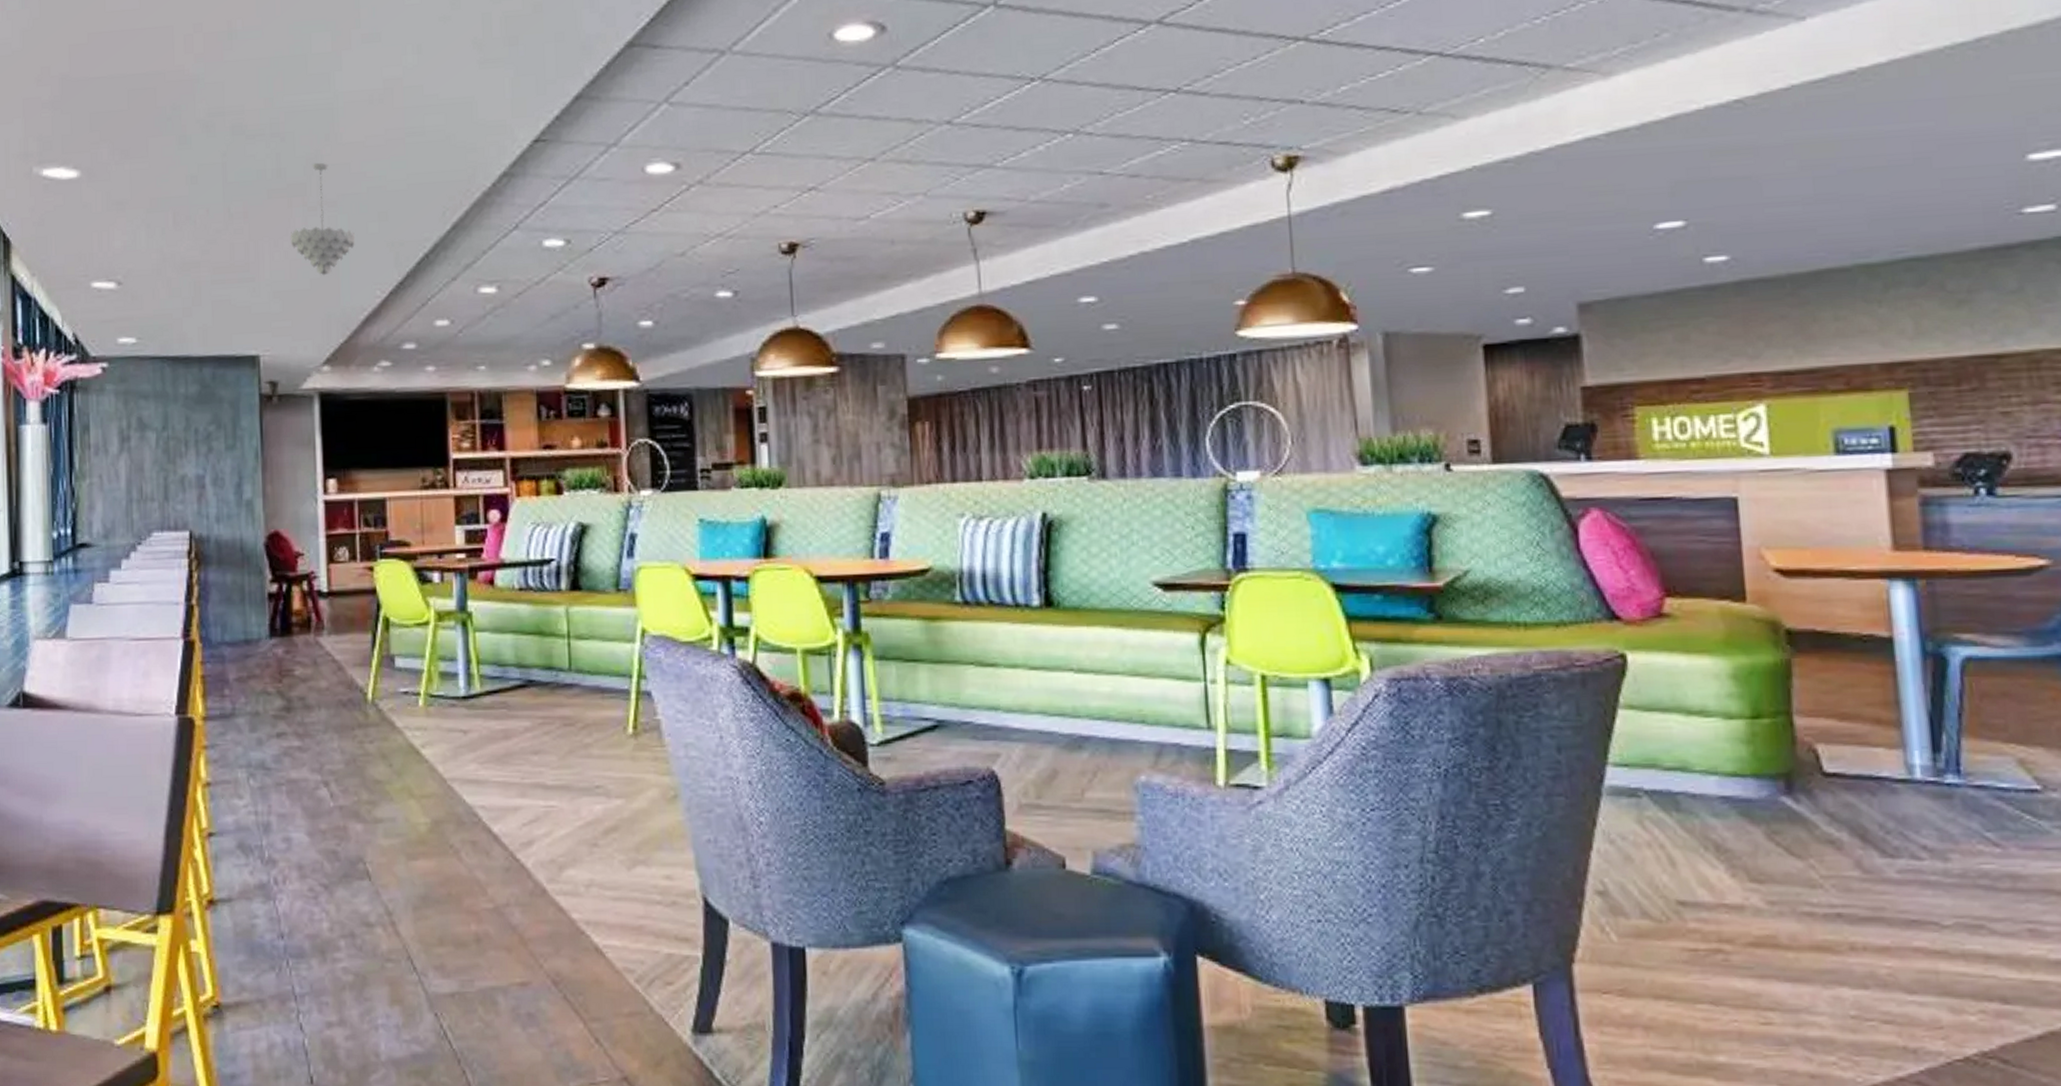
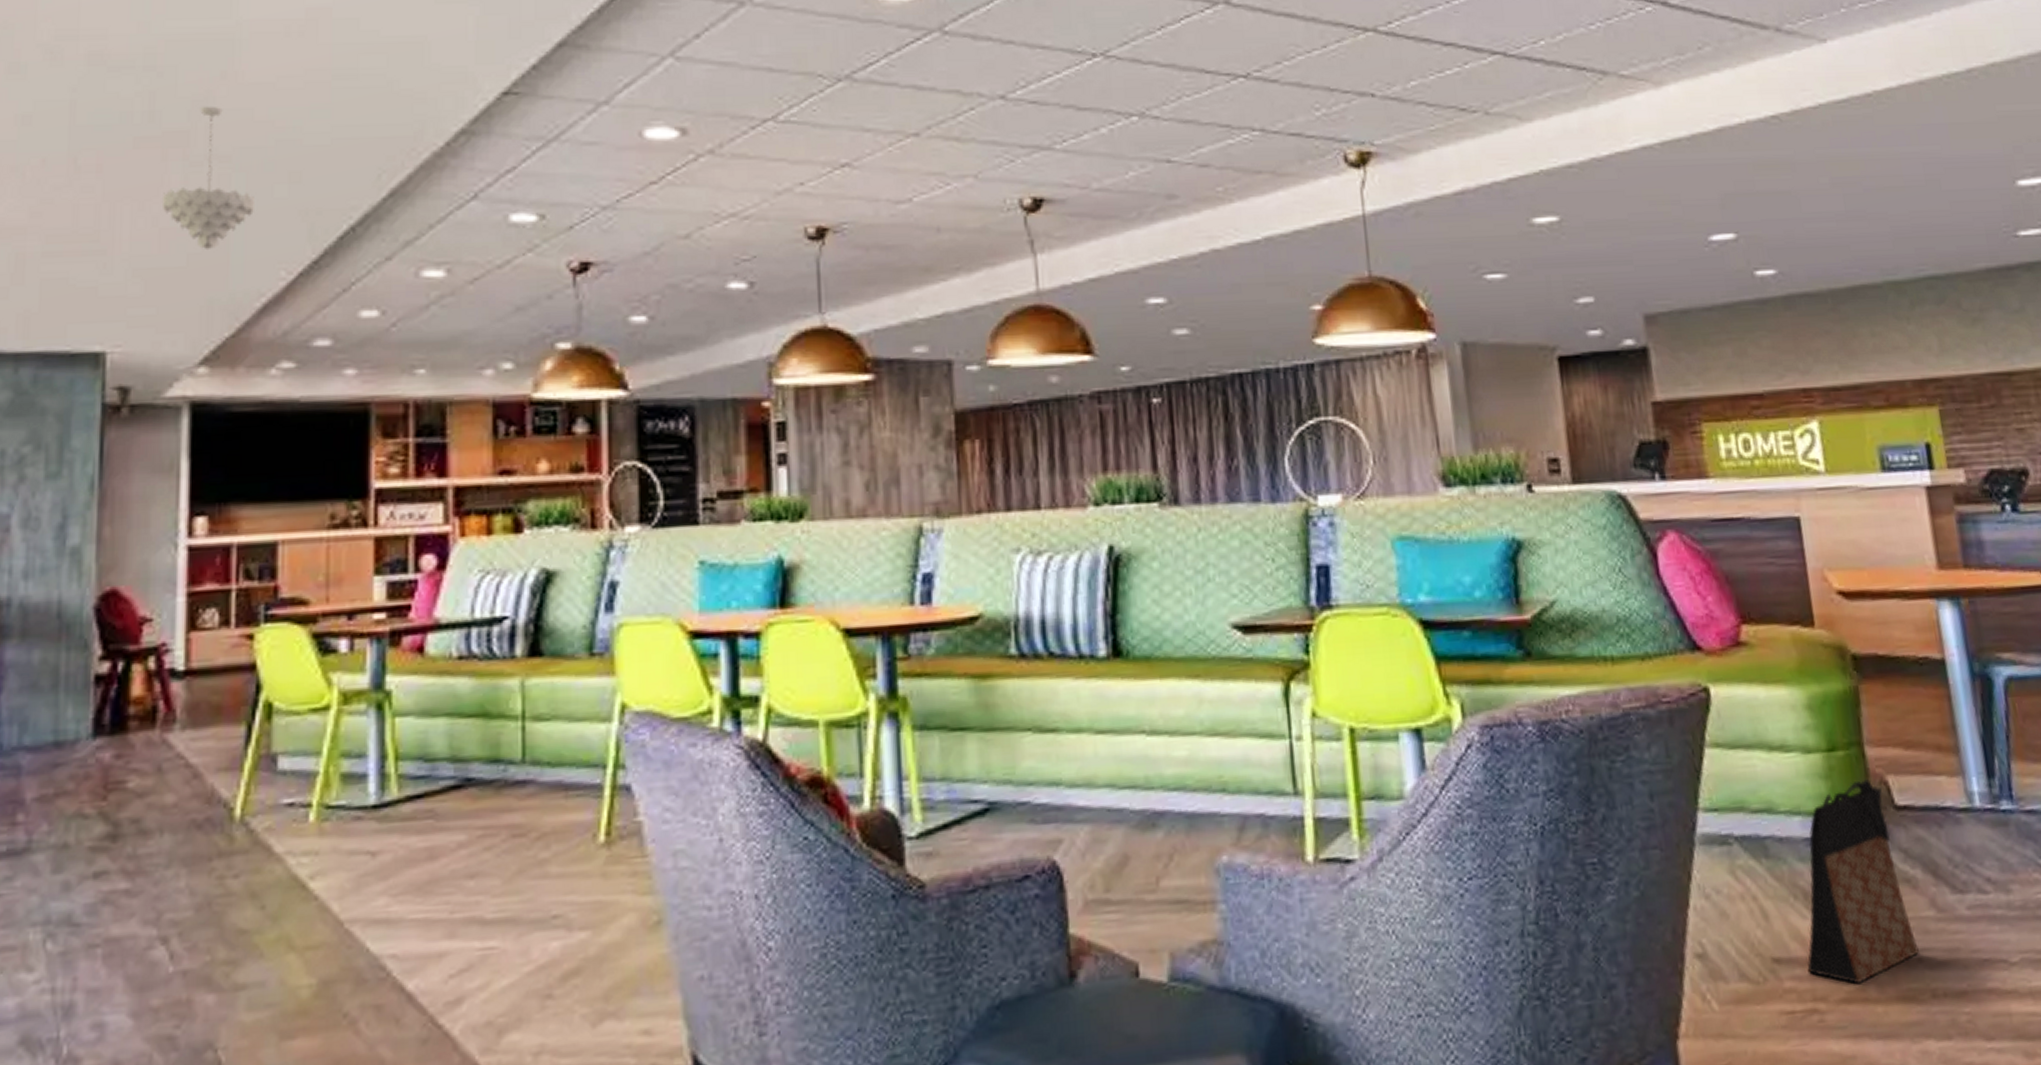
bag: none [1714,746,1839,932] -> present [1807,779,1919,985]

